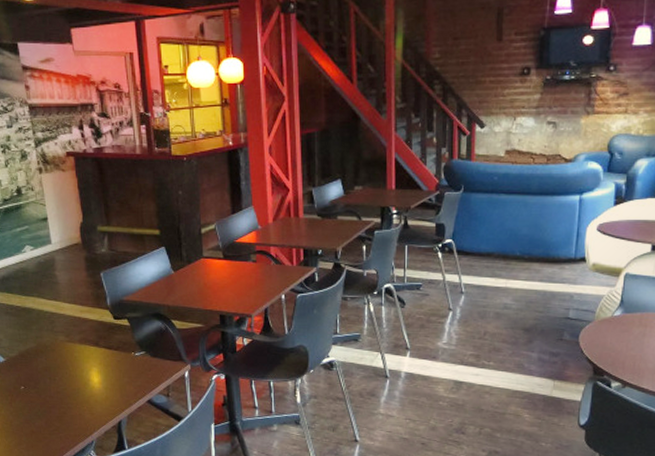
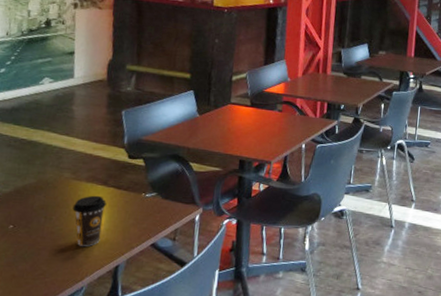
coffee cup: none [71,356,101,404] -> present [72,195,107,246]

